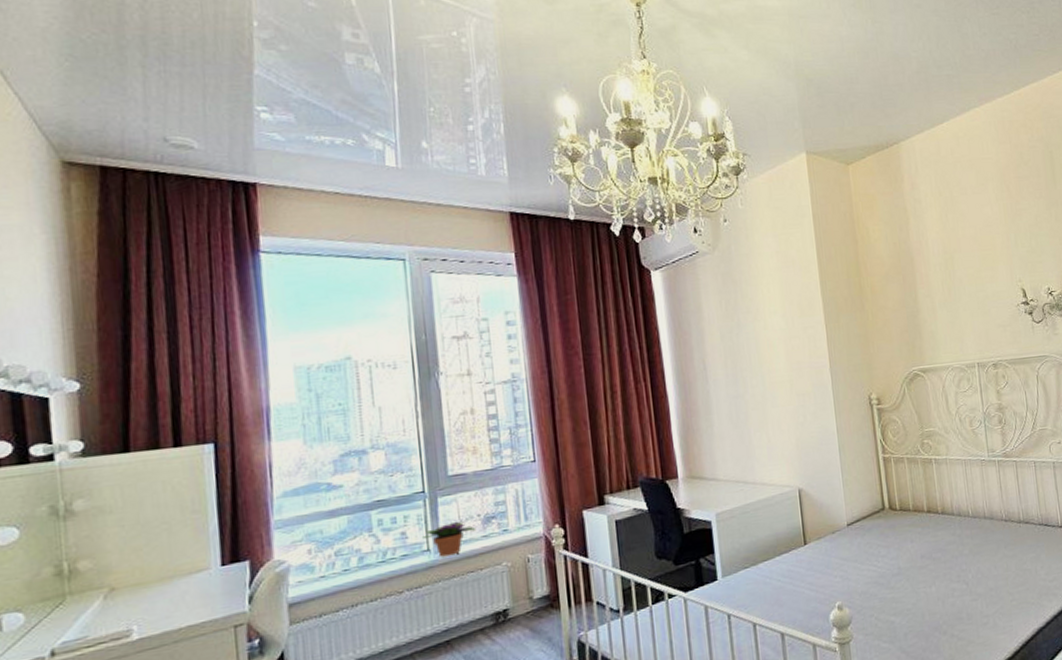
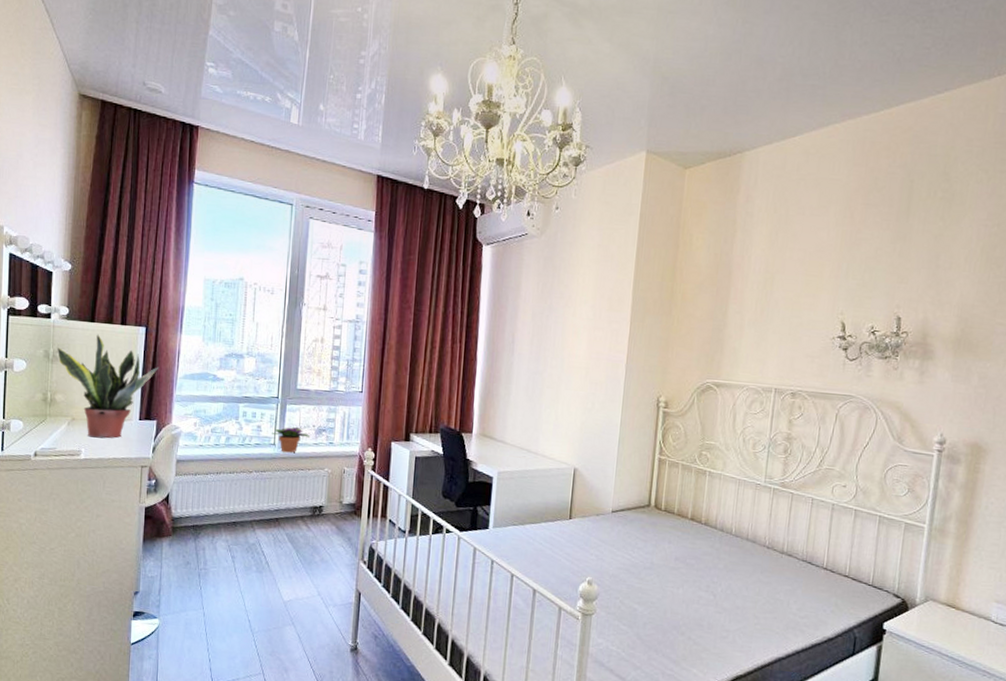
potted plant: none [72,466,242,608] -> present [57,334,158,439]

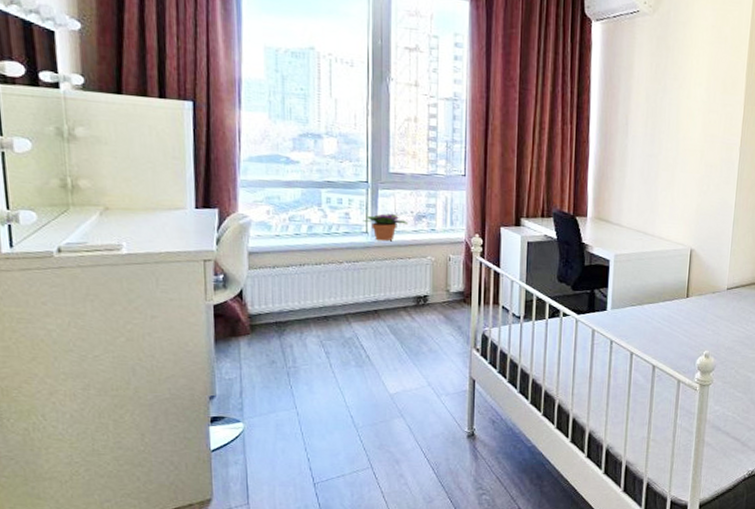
potted plant: present [57,334,158,439] -> none [74,108,214,230]

